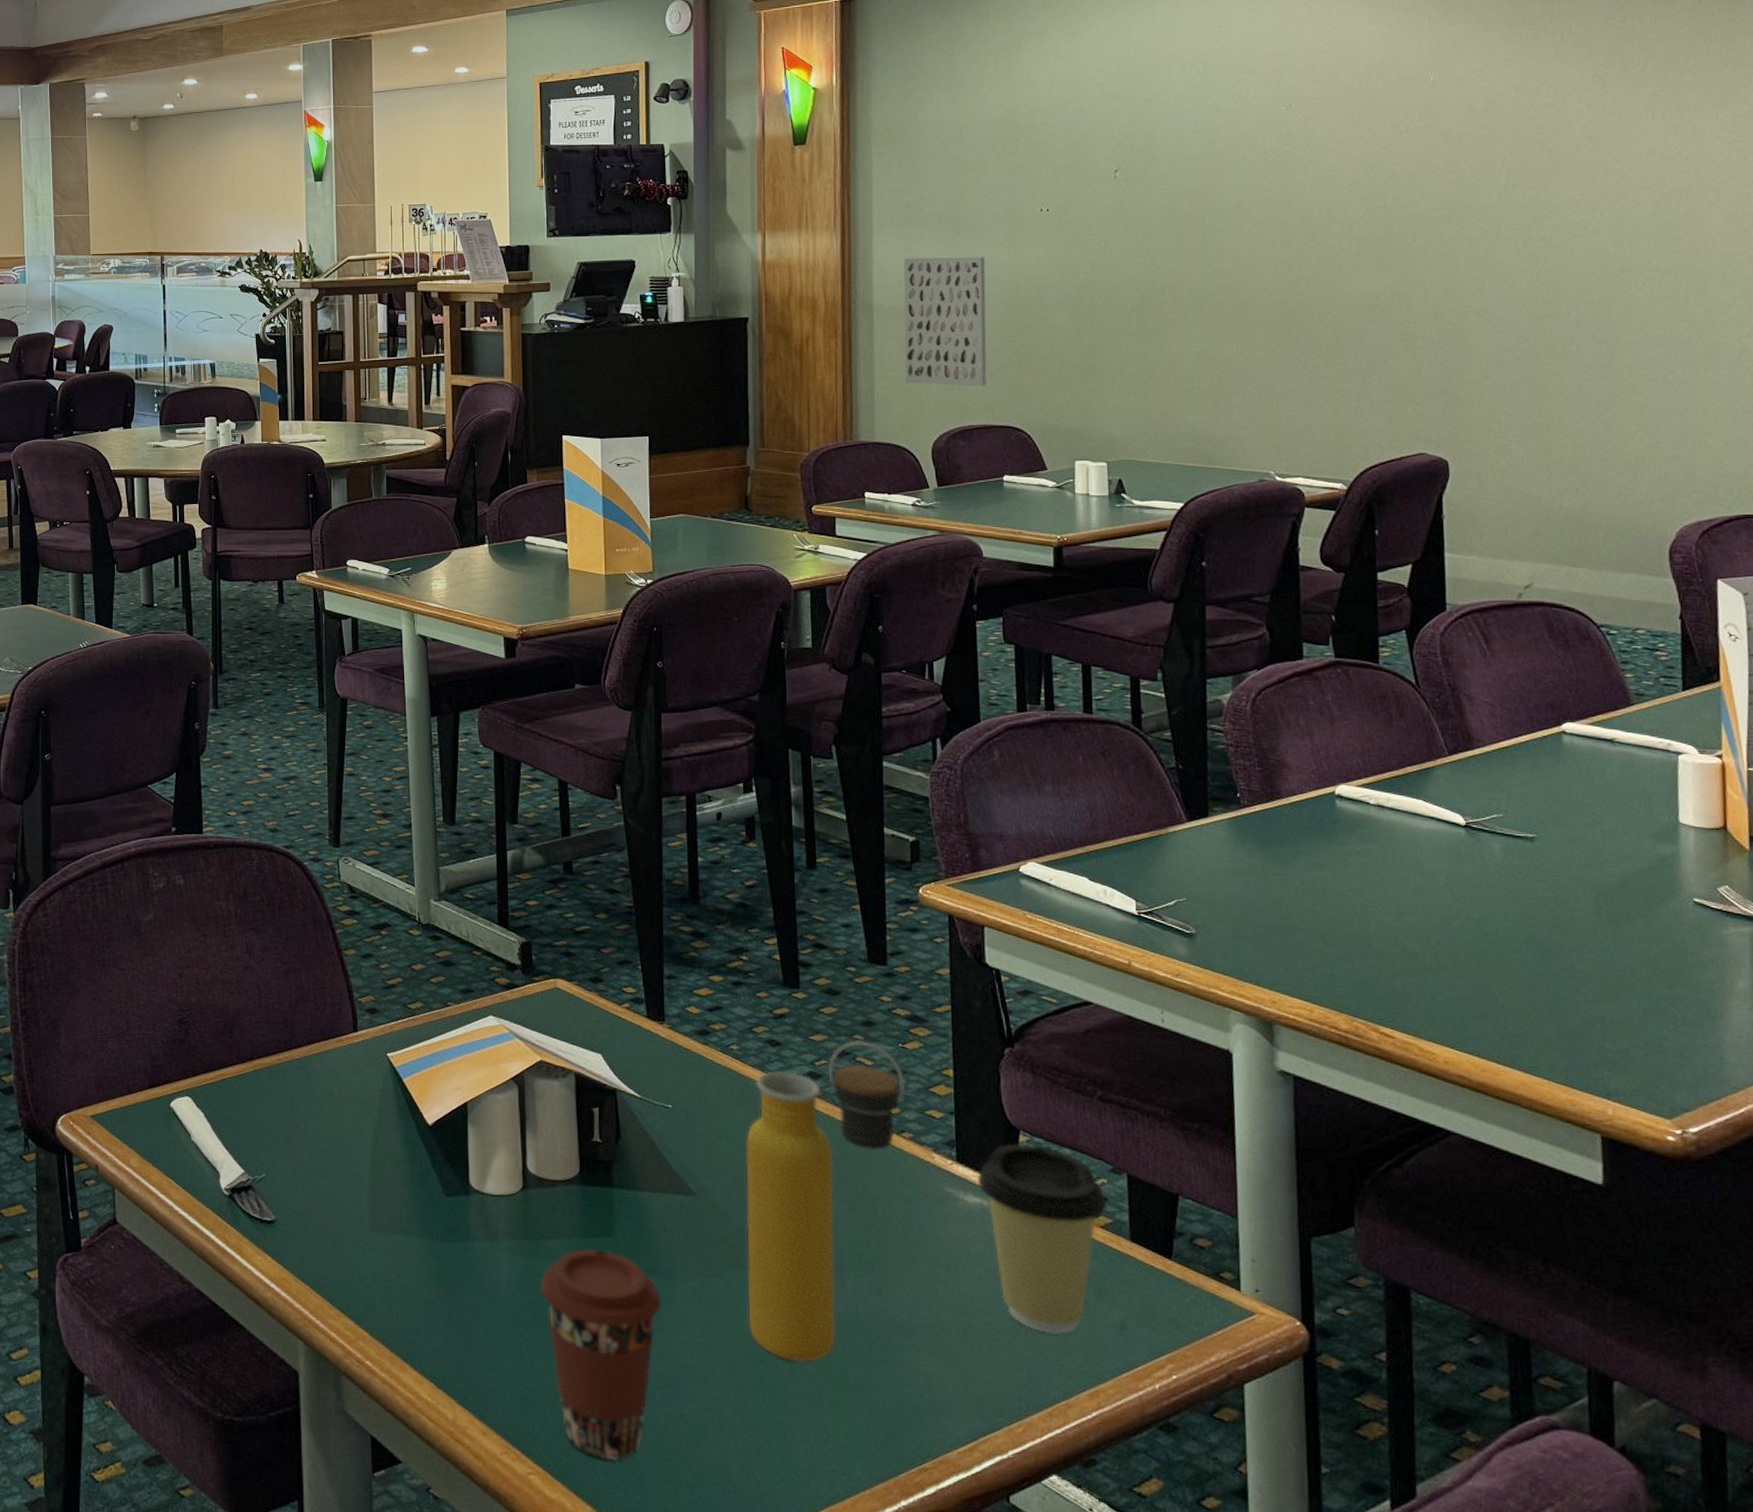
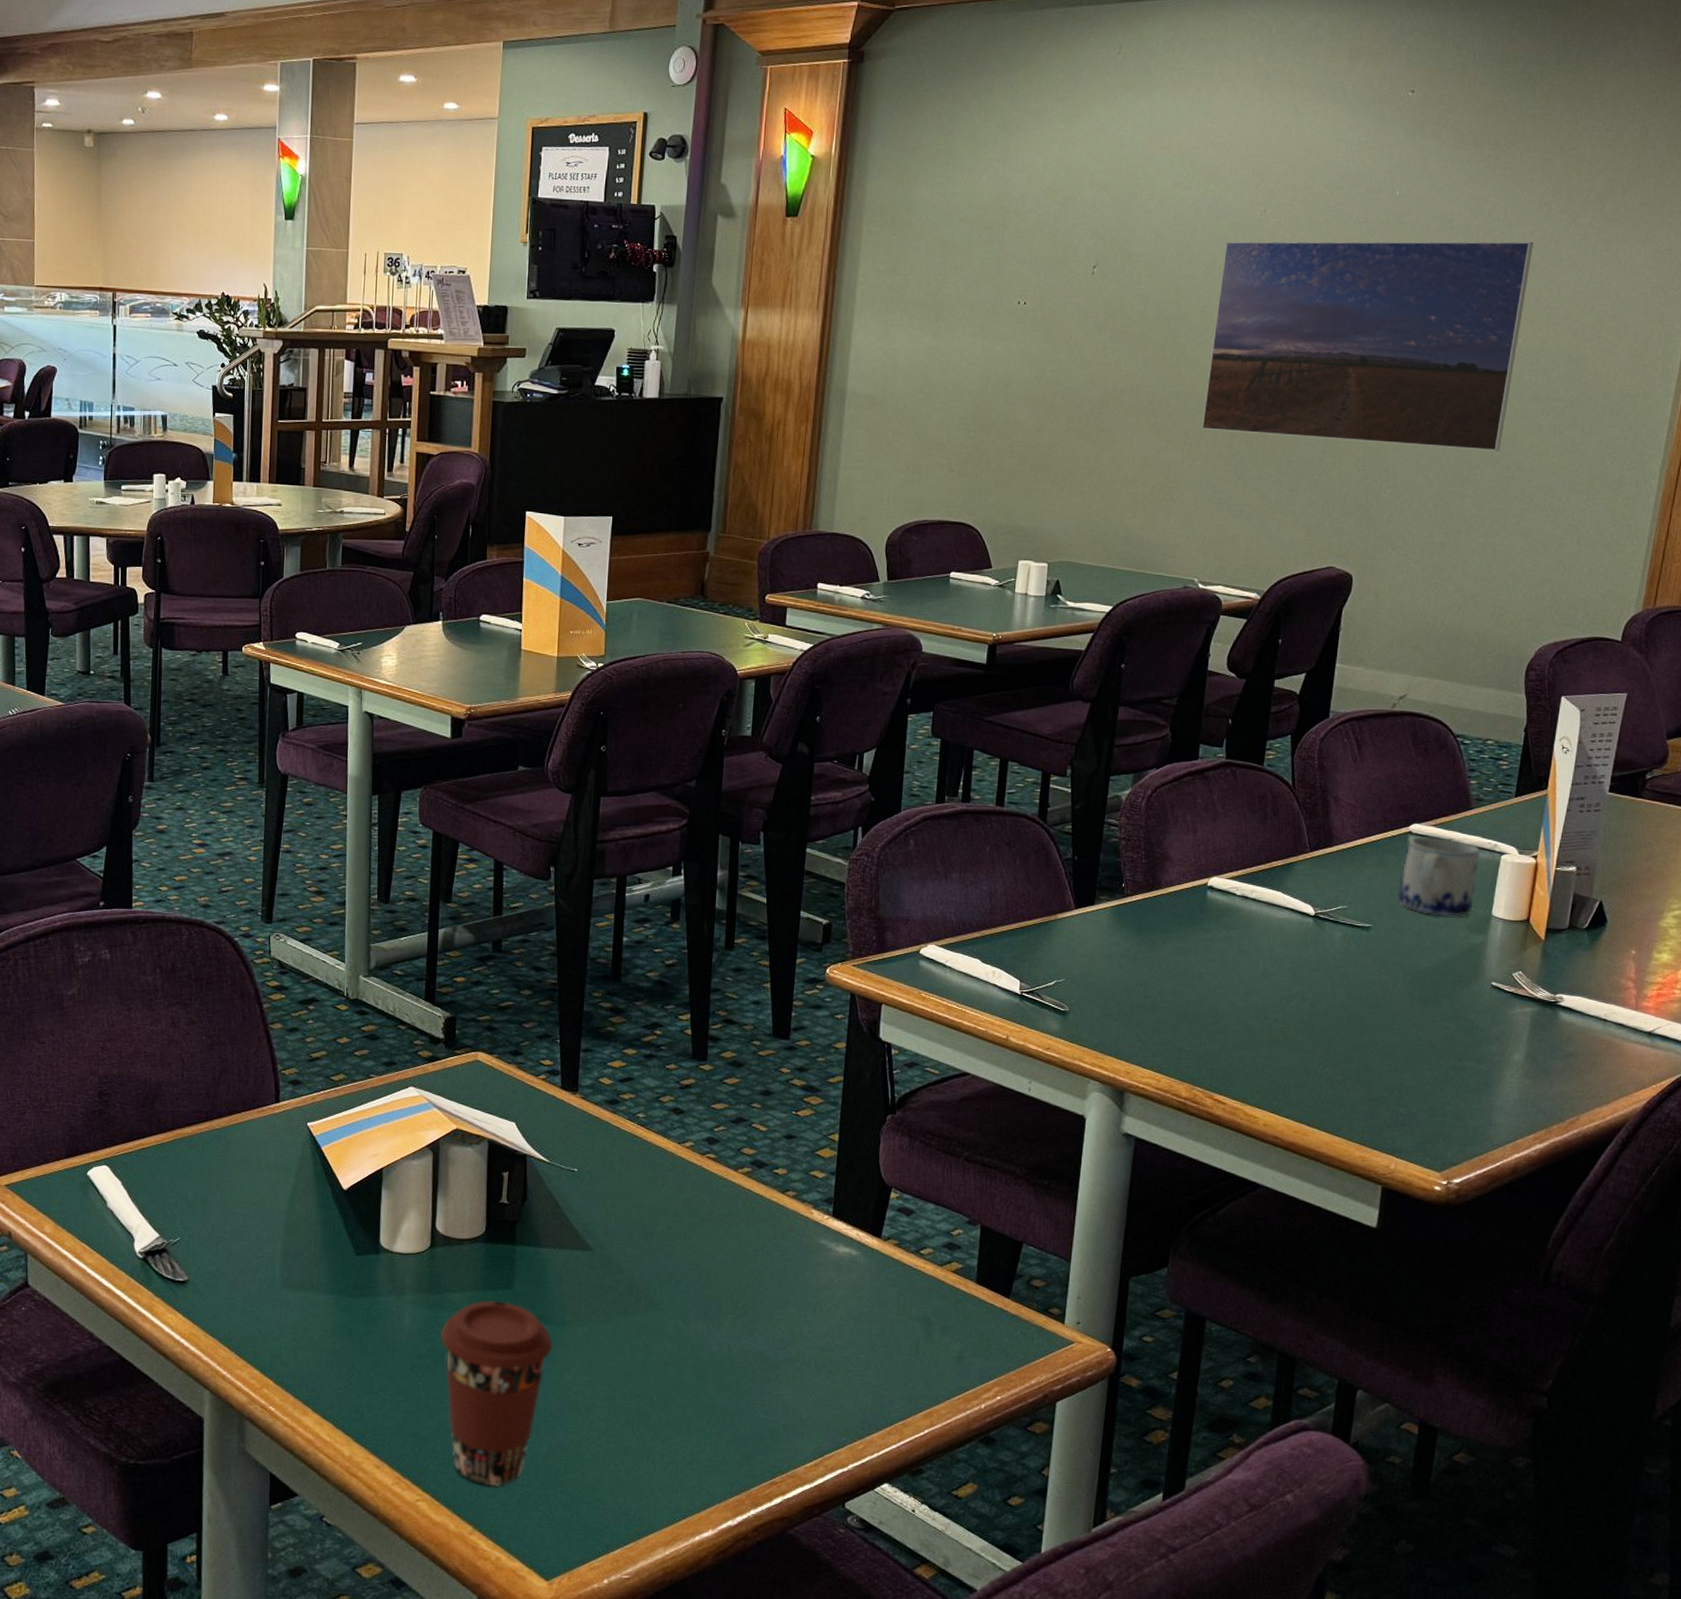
water bottle: present [746,1040,906,1362] -> none [631,1108,795,1395]
wall art: present [904,257,987,386] -> none [869,344,960,481]
coffee cup: present [977,1143,1108,1334] -> none [848,1199,961,1365]
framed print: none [1252,115,1595,326] -> present [1201,241,1533,451]
mug: none [1559,736,1655,825] -> present [1397,836,1481,917]

